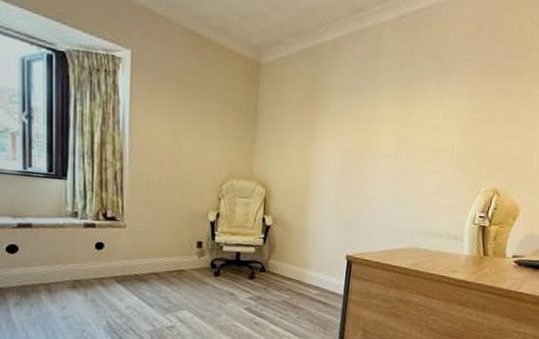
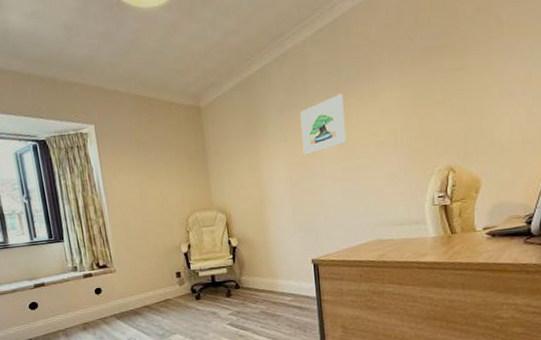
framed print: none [360,89,411,145] -> present [300,94,346,155]

